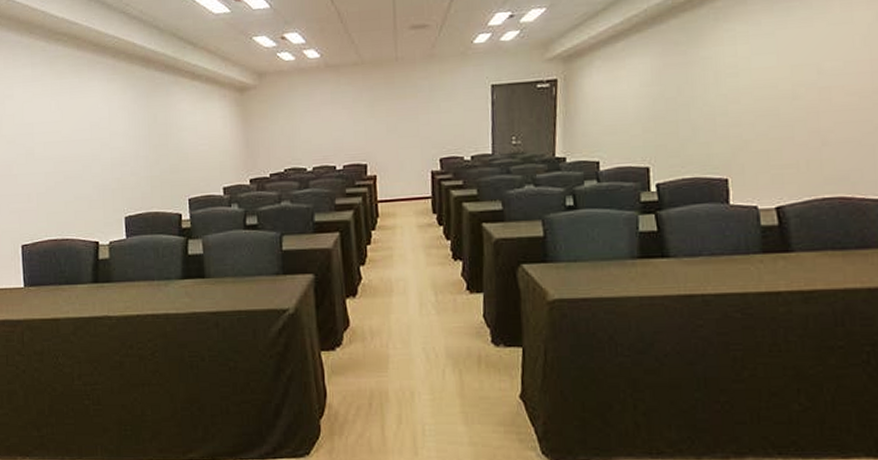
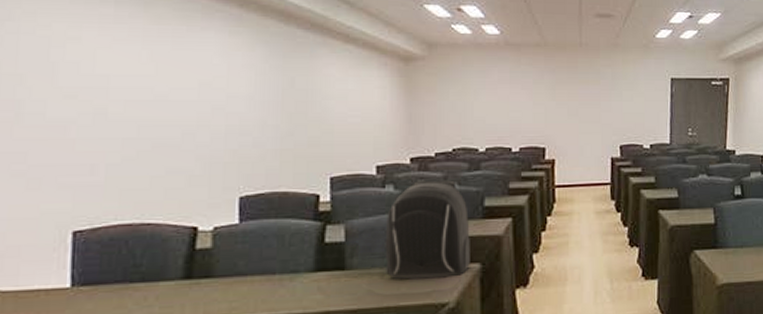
backpack: none [234,198,305,287] -> present [384,180,470,279]

